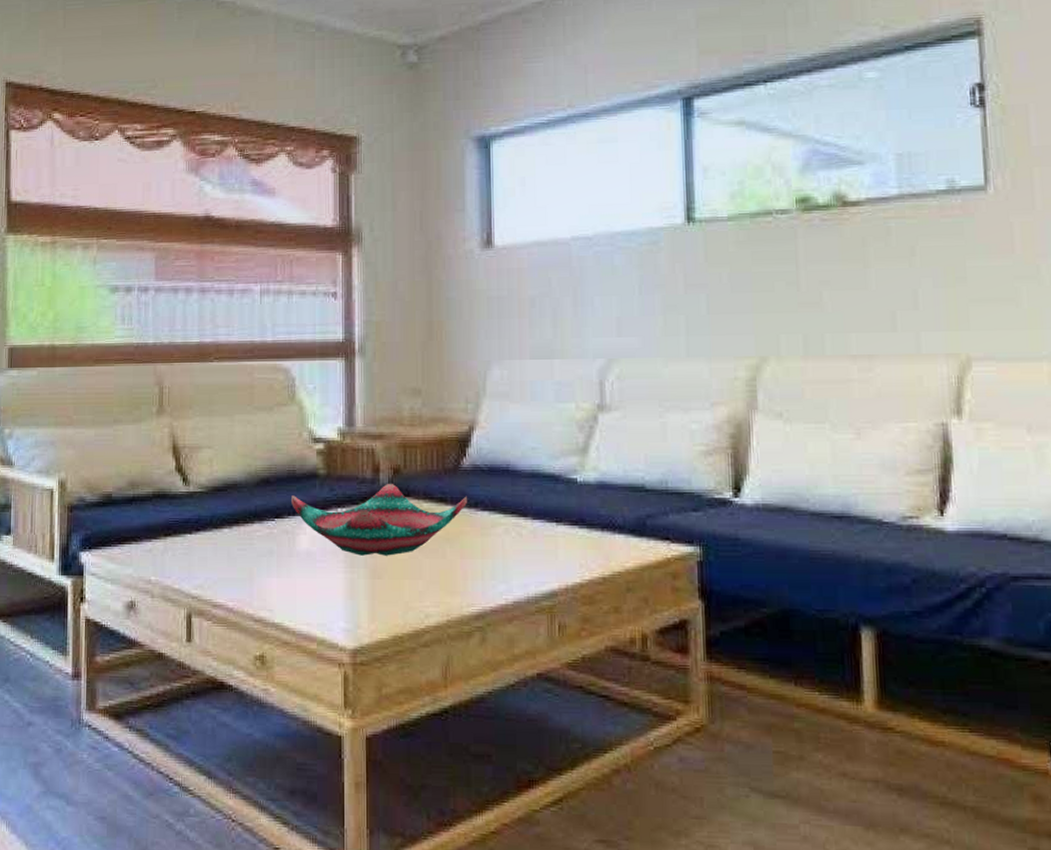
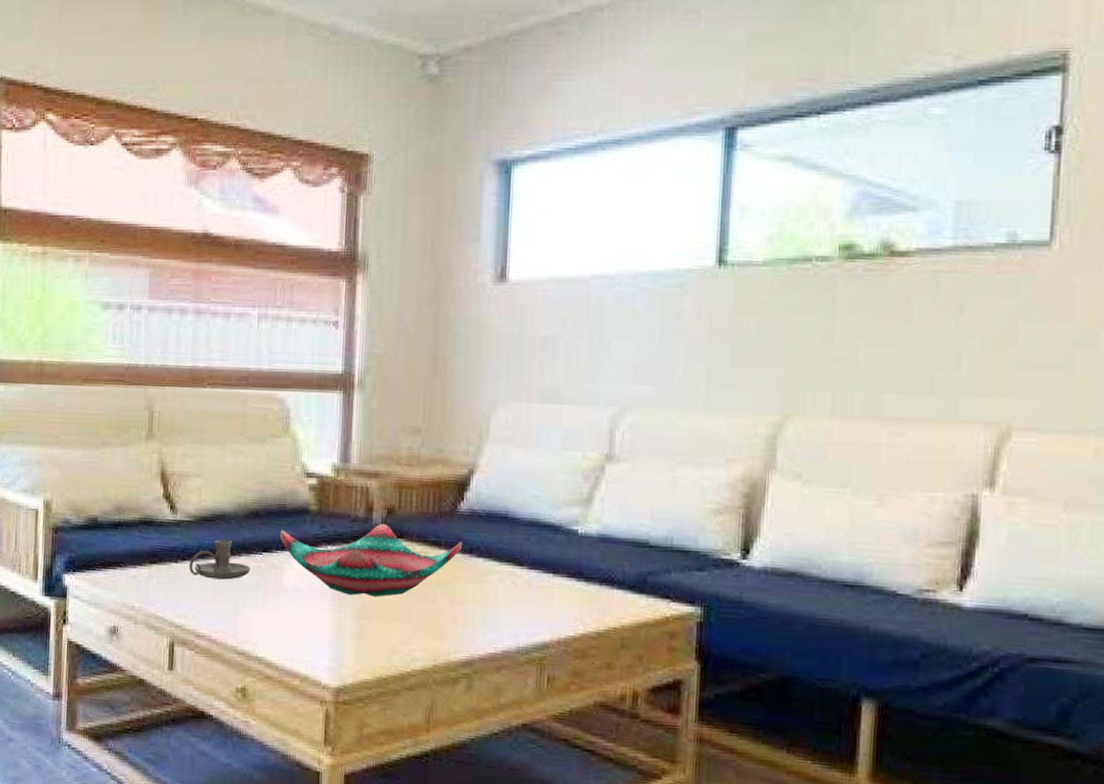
candle holder: none [203,508,264,548] -> present [188,539,251,580]

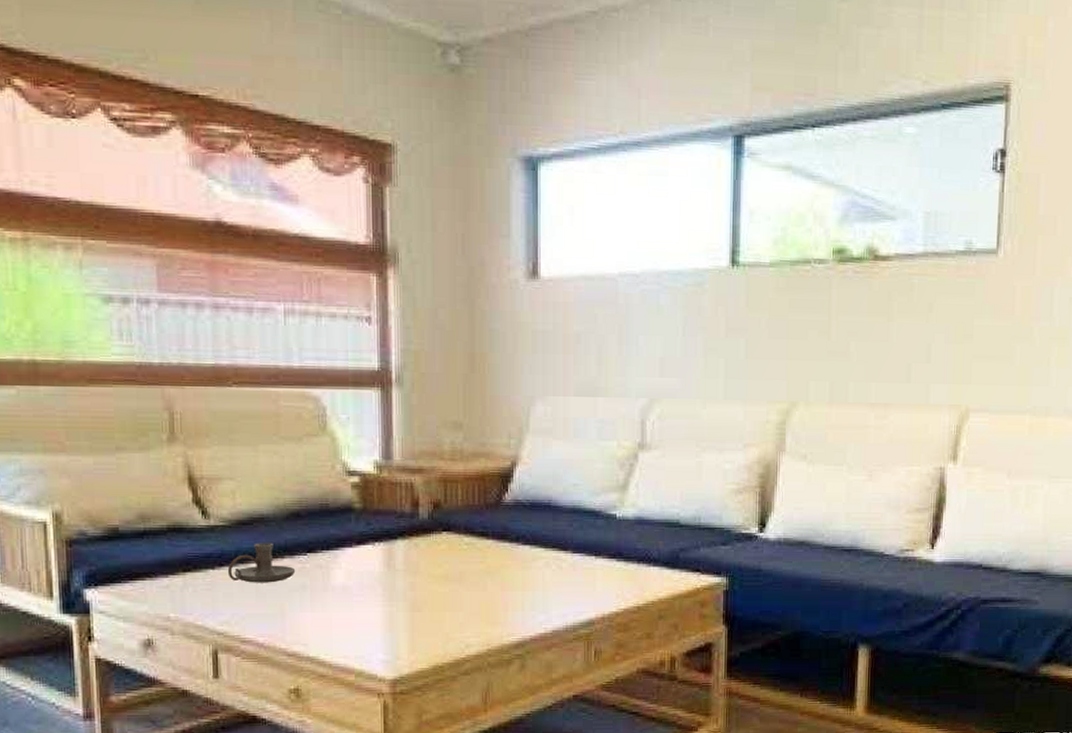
decorative bowl: present [280,524,462,597] -> none [325,518,508,589]

